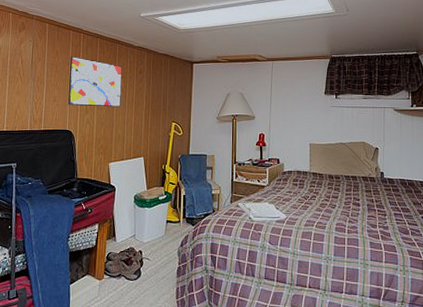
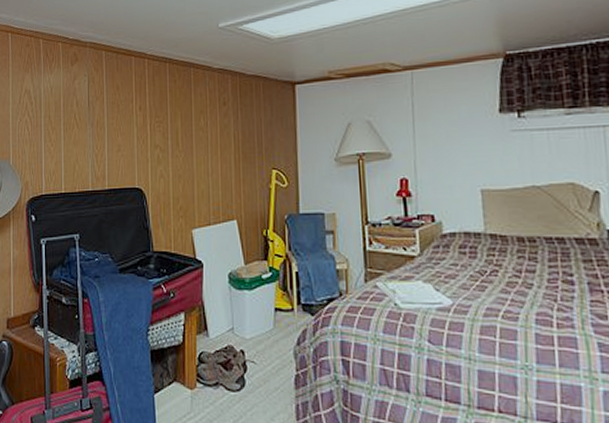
wall art: present [68,56,122,107] -> none [133,89,202,155]

